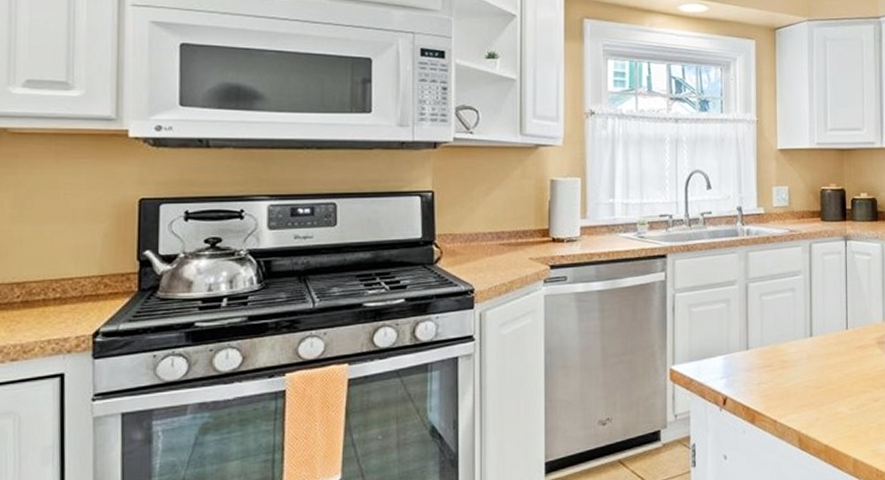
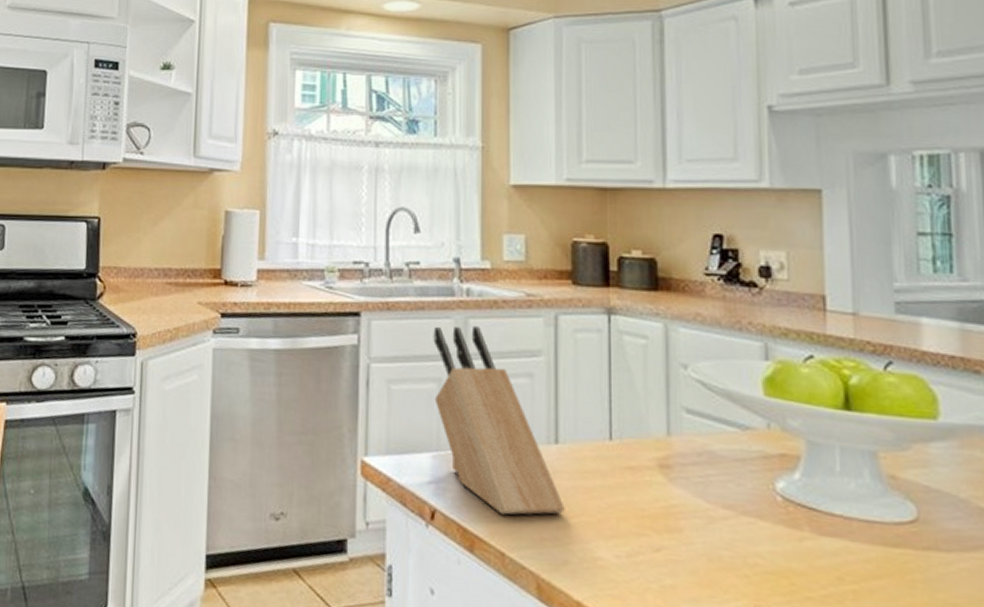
knife block: none [723,257,817,393] -> present [433,325,565,515]

